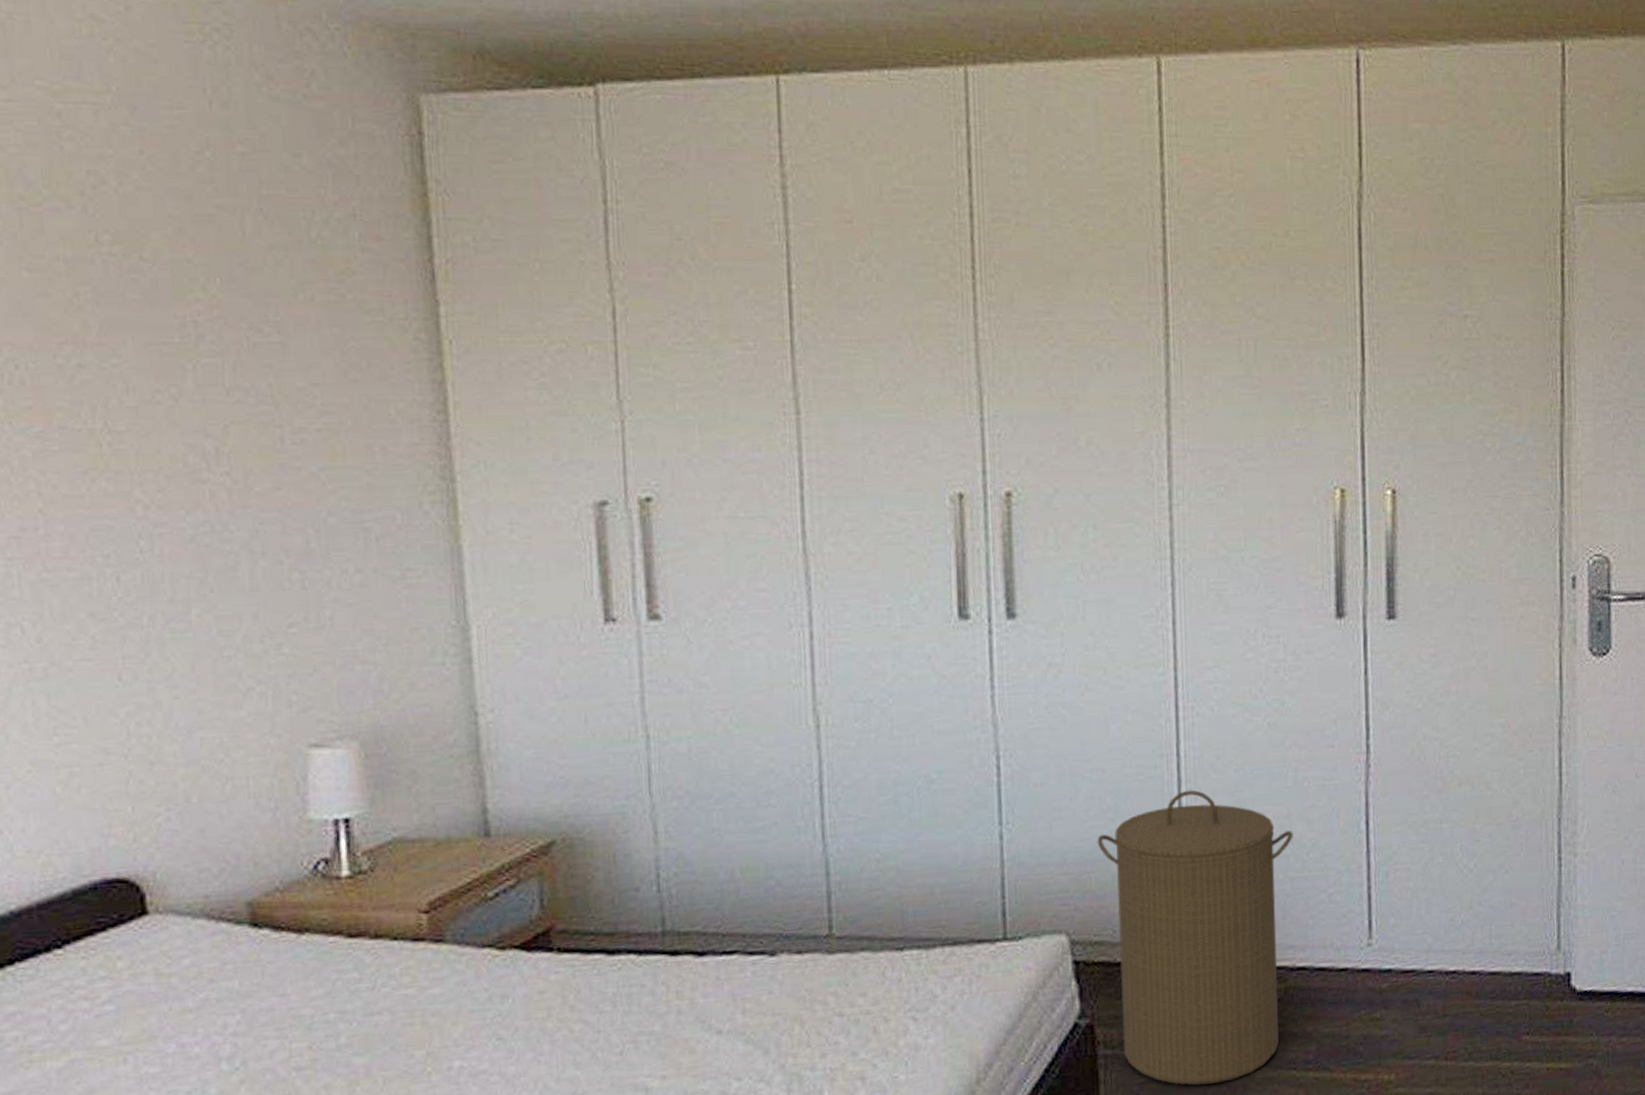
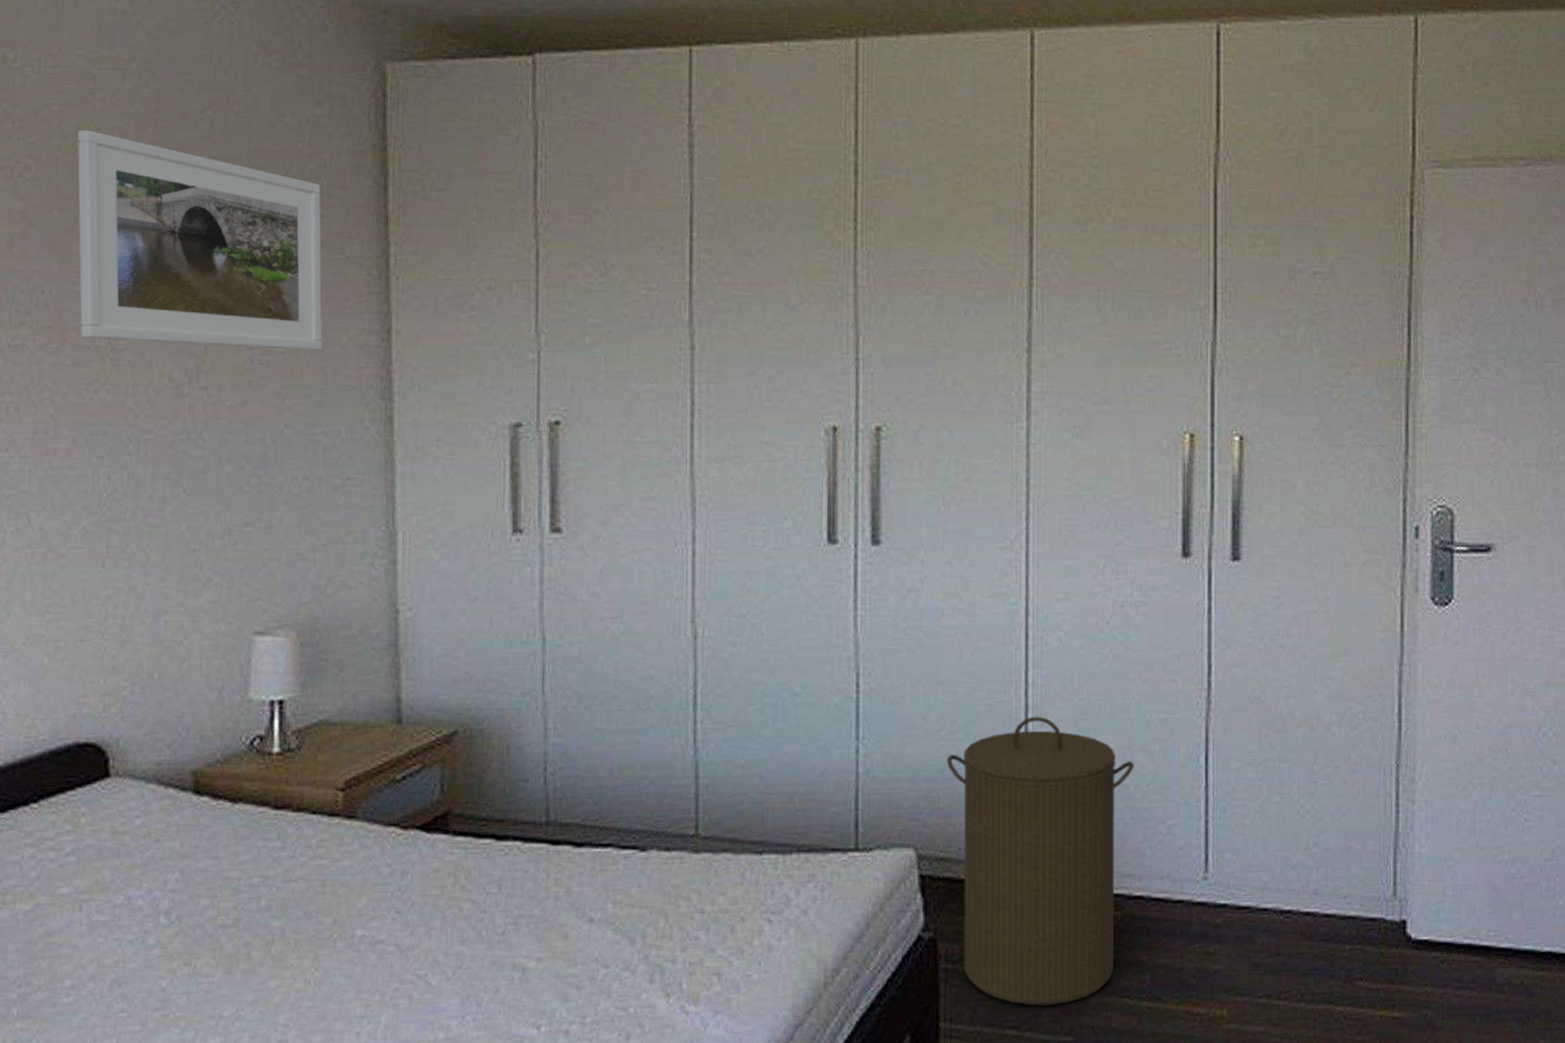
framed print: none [45,175,367,427] -> present [77,129,323,351]

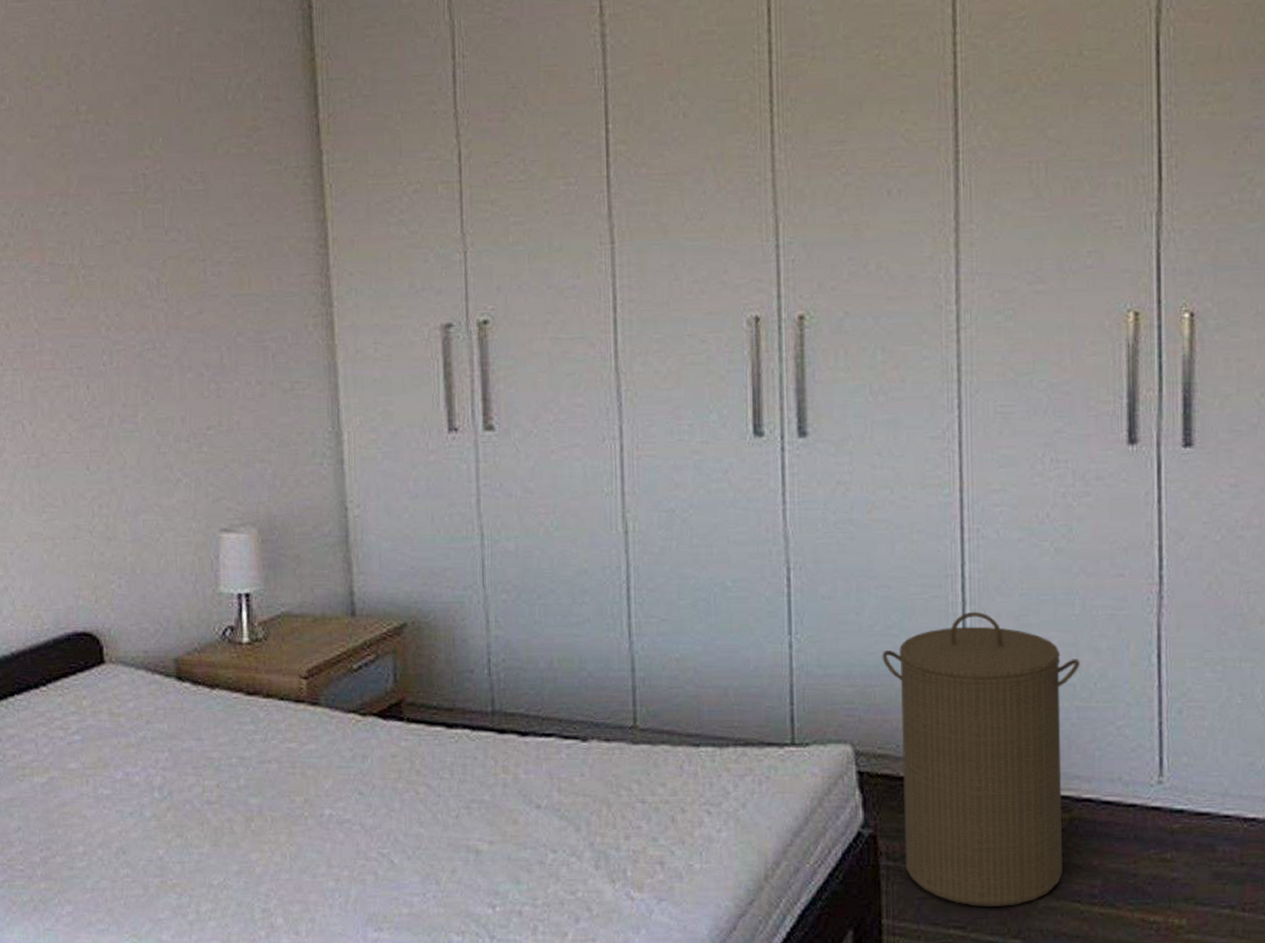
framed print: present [77,129,323,351] -> none [43,59,267,260]

